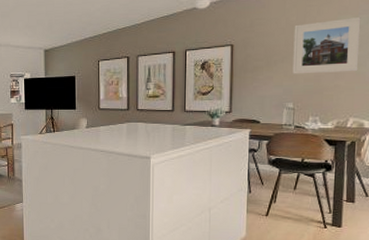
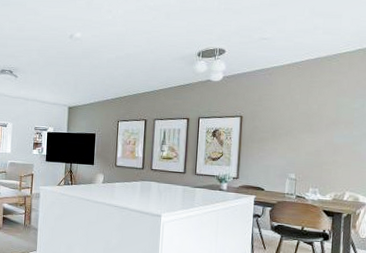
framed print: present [292,16,361,74] -> none [295,100,358,150]

